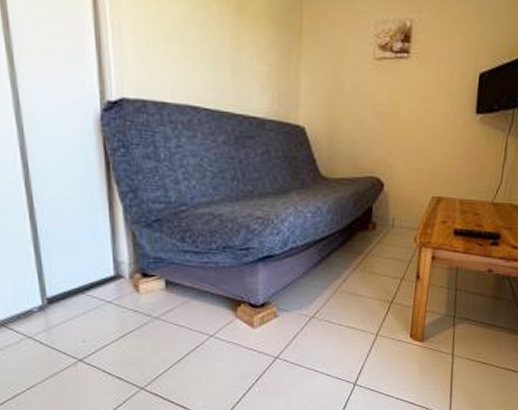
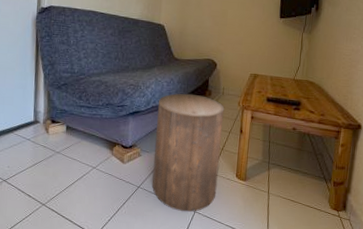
stool: none [295,227,395,386] -> present [152,93,225,212]

